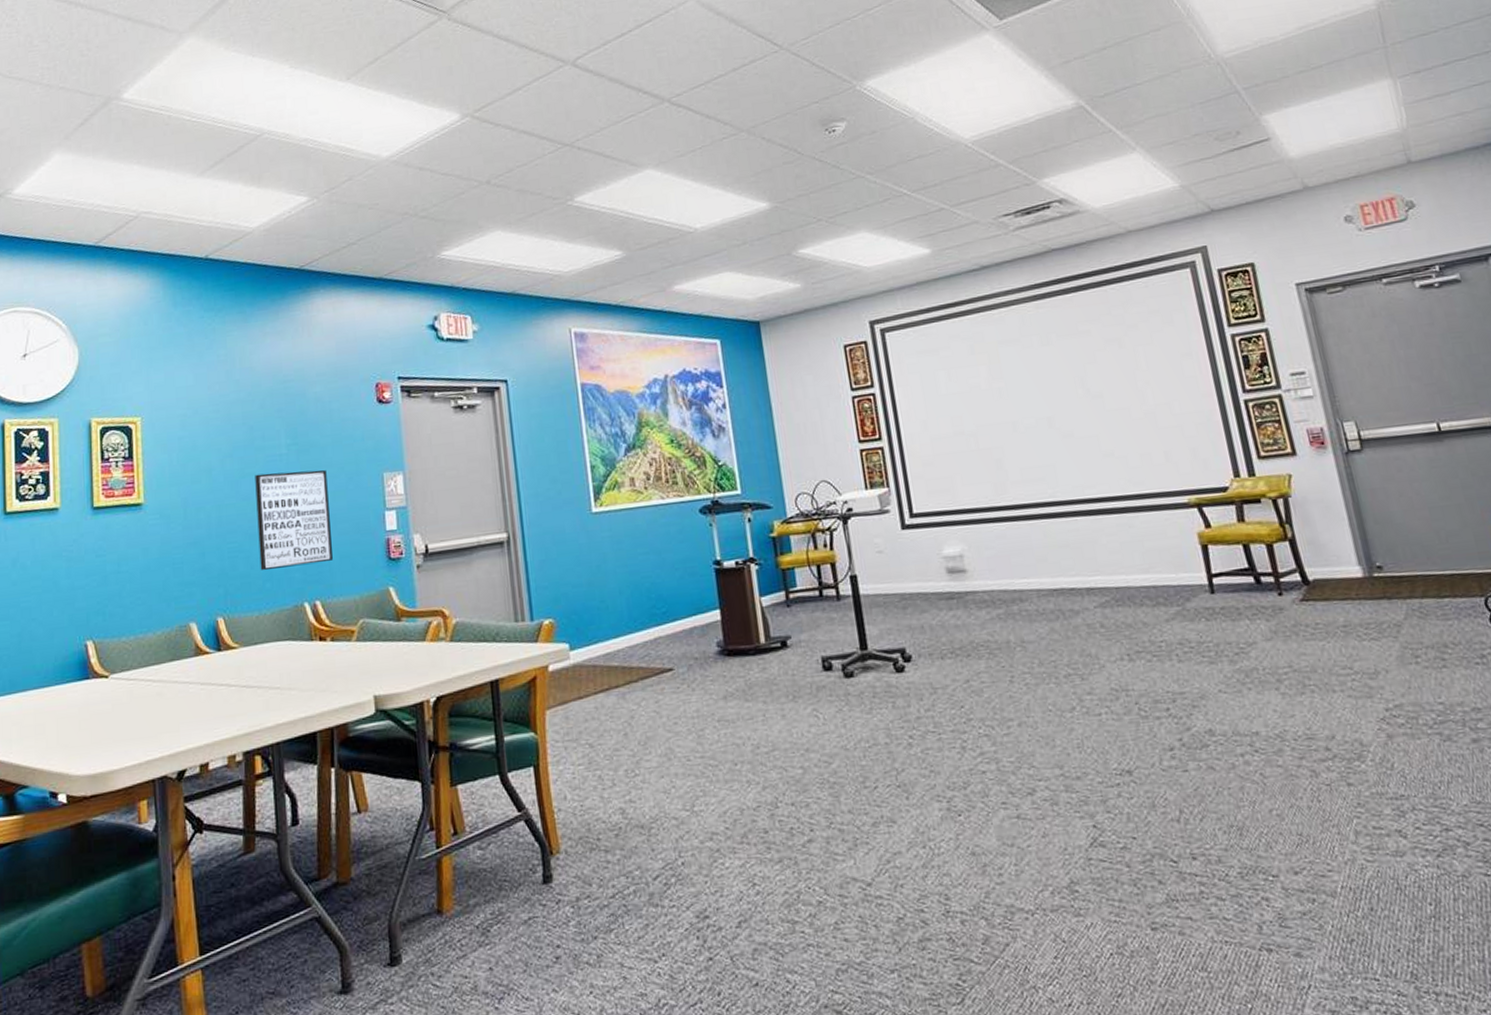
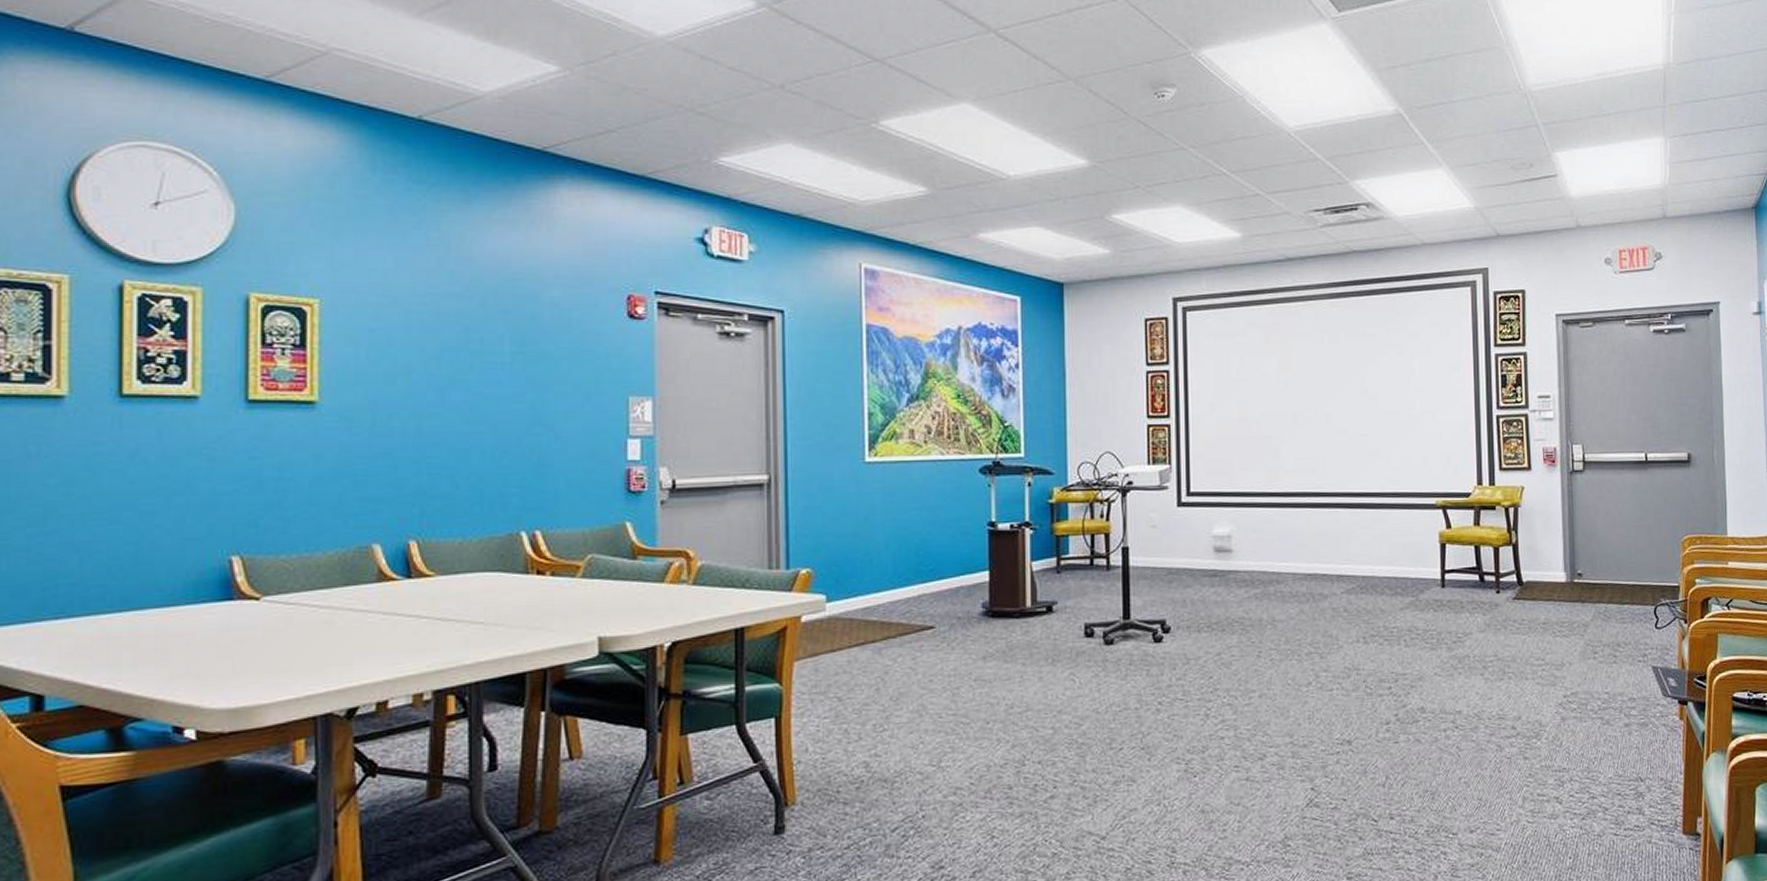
wall art: present [255,470,334,570] -> none [468,382,561,491]

